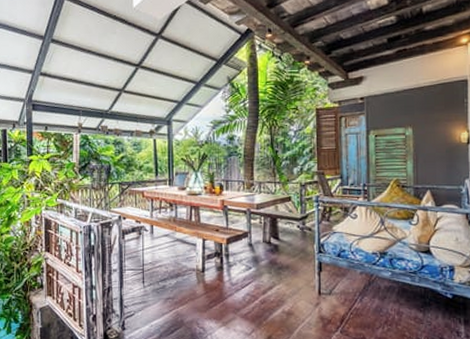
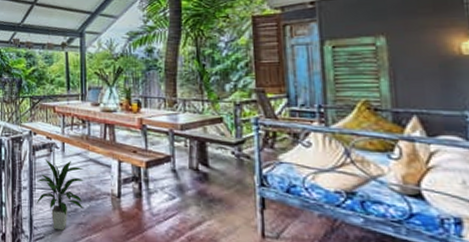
indoor plant: none [126,241,173,307] -> present [36,159,85,231]

